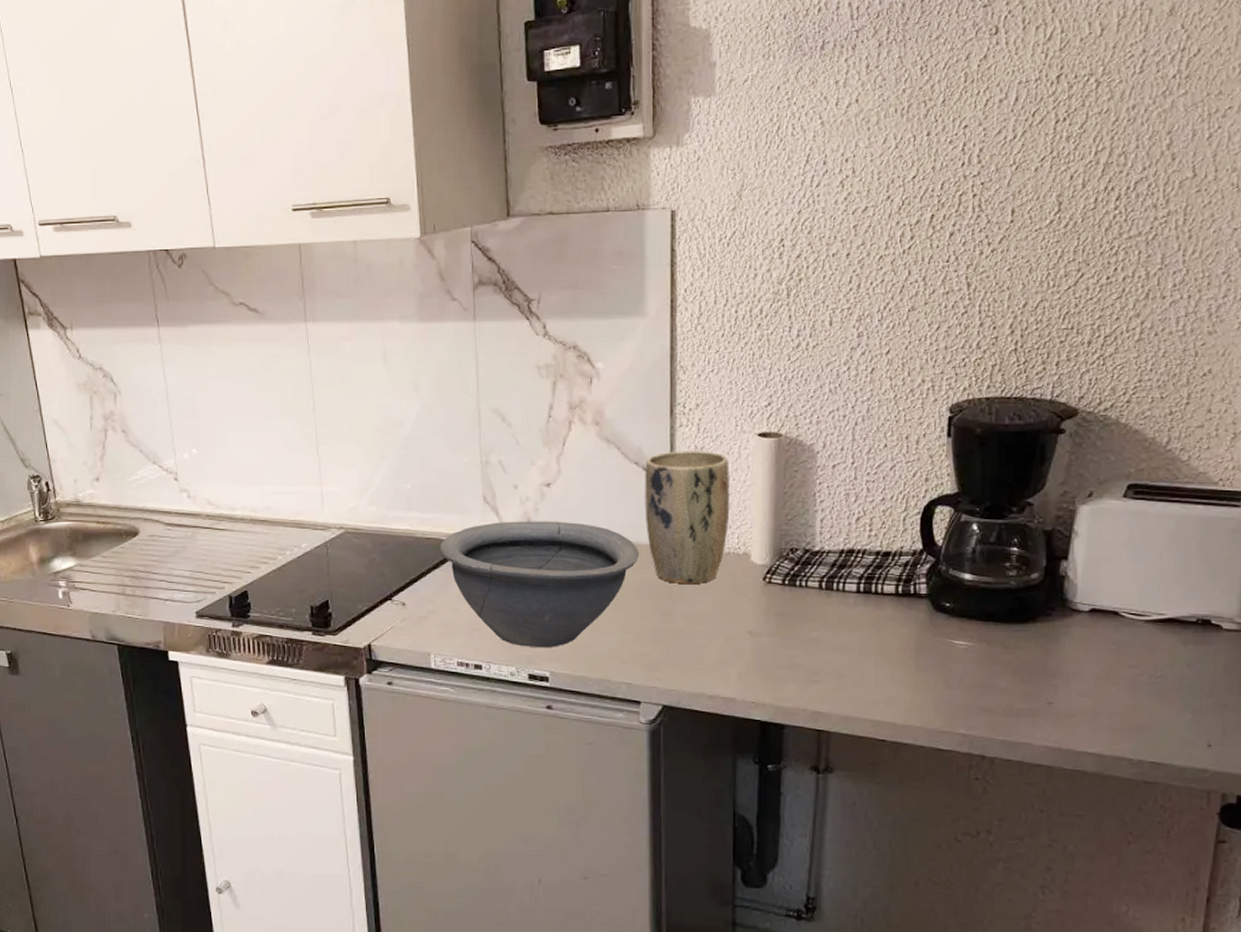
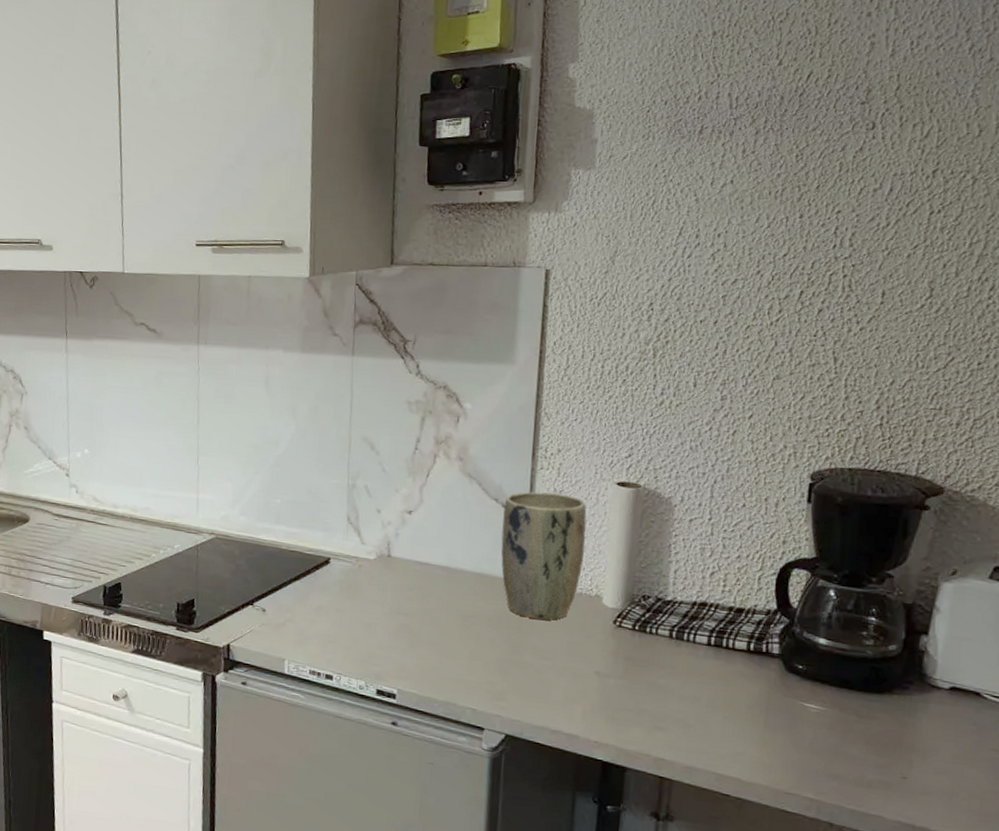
bowl: present [439,521,639,648] -> none [302,542,493,667]

